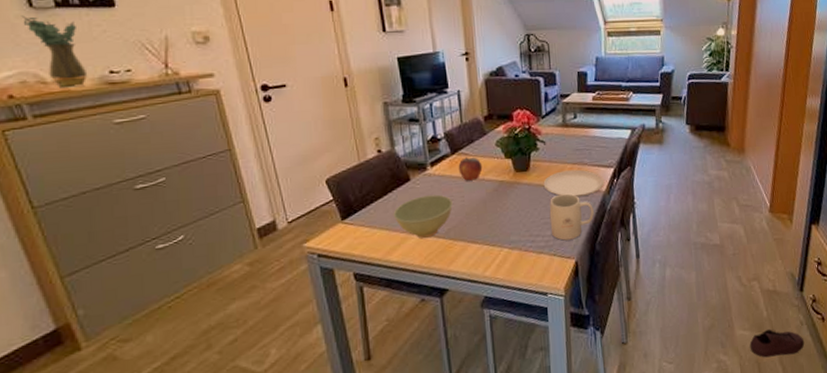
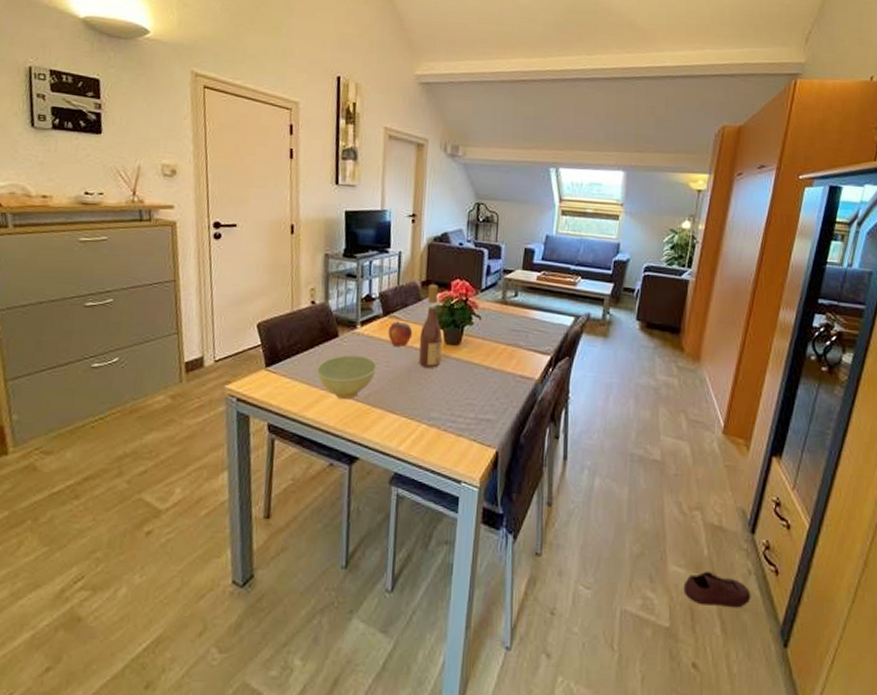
vase: present [21,15,88,87] -> none [22,133,67,203]
wine bottle: none [489,118,514,197] -> present [419,285,443,368]
plate: present [543,169,605,198] -> none [473,350,539,382]
mug: present [549,193,594,241] -> none [474,375,523,427]

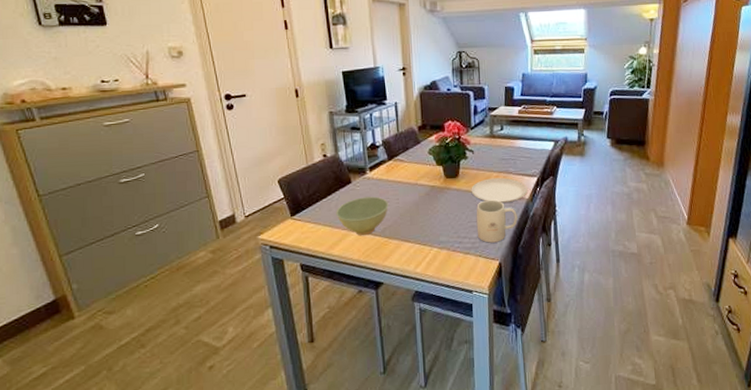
fruit: present [388,321,413,347] -> none [394,163,416,185]
wine bottle: present [419,285,443,368] -> none [422,128,444,200]
plate: none [473,350,539,382] -> present [471,177,529,204]
mug: none [474,375,523,427] -> present [476,199,518,243]
shoe: present [683,570,751,608] -> none [664,336,720,364]

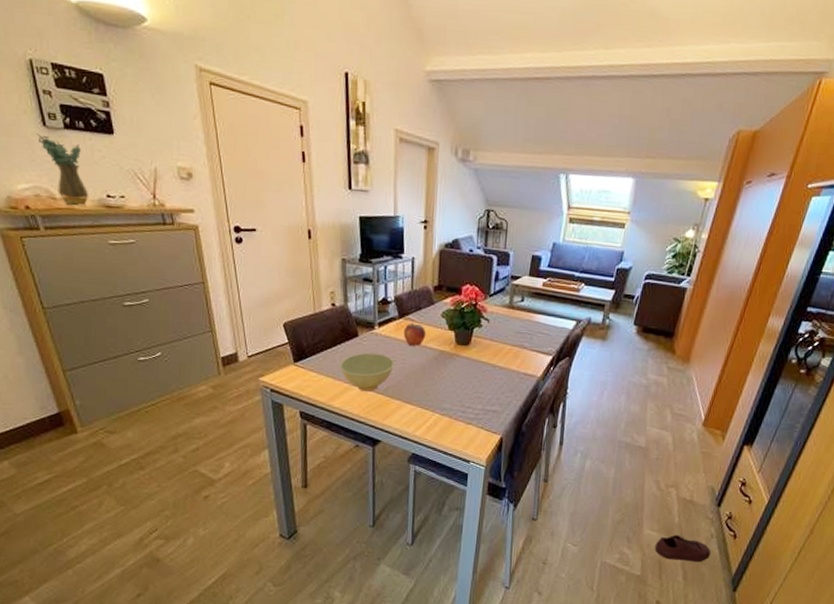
vase: none [32,32,84,93] -> present [36,133,89,206]
fruit: none [394,163,416,185] -> present [403,323,426,346]
plate: present [471,177,529,204] -> none [481,350,542,379]
mug: present [476,199,518,243] -> none [482,372,526,417]
shoe: none [664,336,720,364] -> present [655,534,711,562]

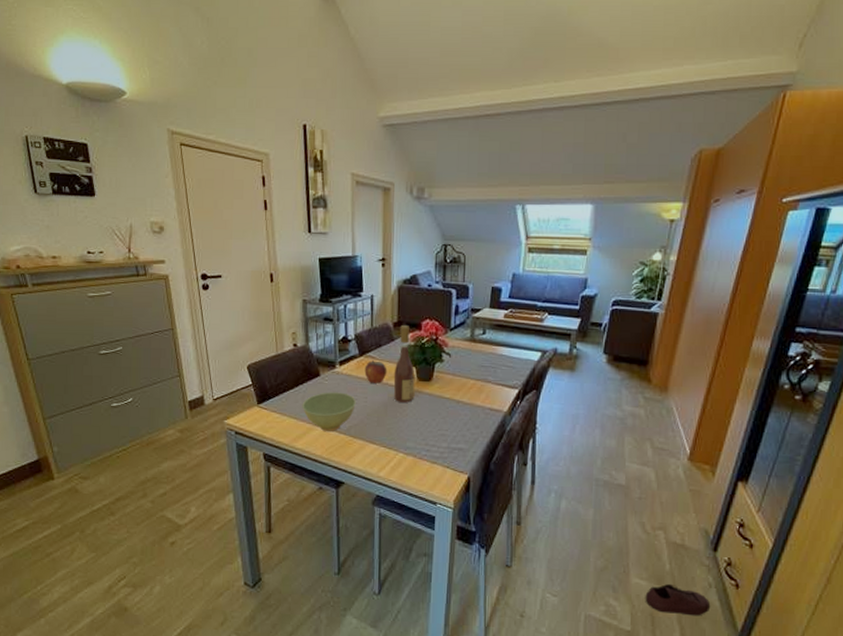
vase: present [36,133,89,206] -> none [28,200,72,262]
wine bottle: none [432,289,454,365] -> present [393,325,415,403]

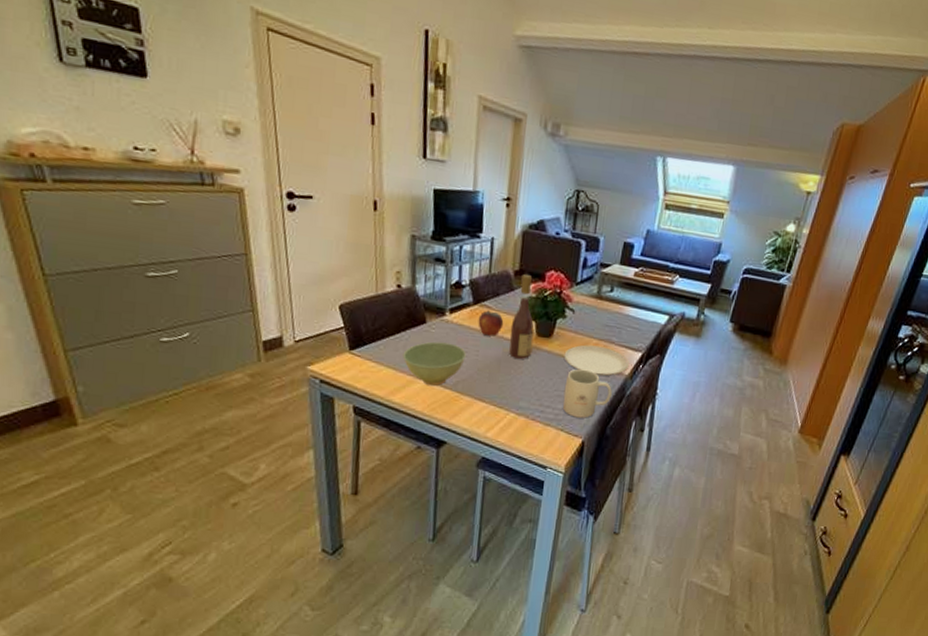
plate: none [444,385,508,415] -> present [564,344,630,377]
mug: none [446,408,492,455] -> present [562,369,612,418]
shoe: present [645,583,711,616] -> none [745,550,804,582]

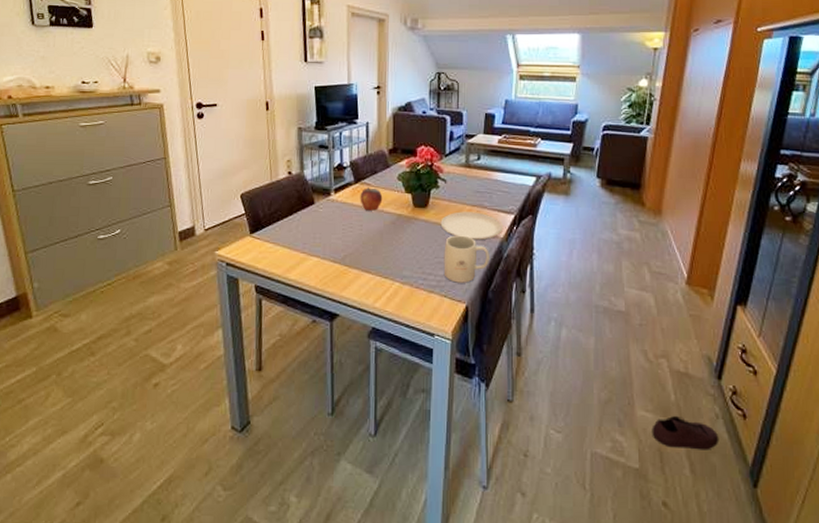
bowl: present [402,341,466,386] -> none [296,220,351,261]
wine bottle: present [509,274,534,359] -> none [389,152,411,230]
shoe: none [745,550,804,582] -> present [652,415,719,450]

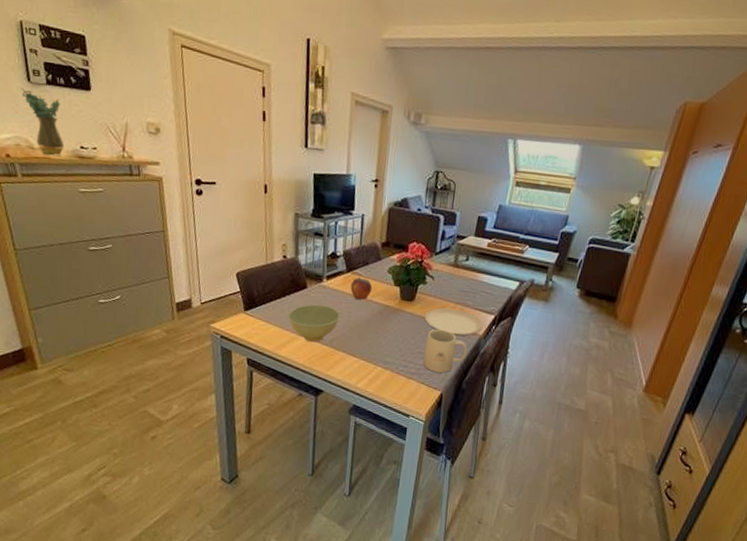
vase: none [25,31,66,92] -> present [21,88,65,156]
bowl: none [296,220,351,261] -> present [287,304,340,342]
shoe: present [652,415,719,450] -> none [592,500,650,531]

